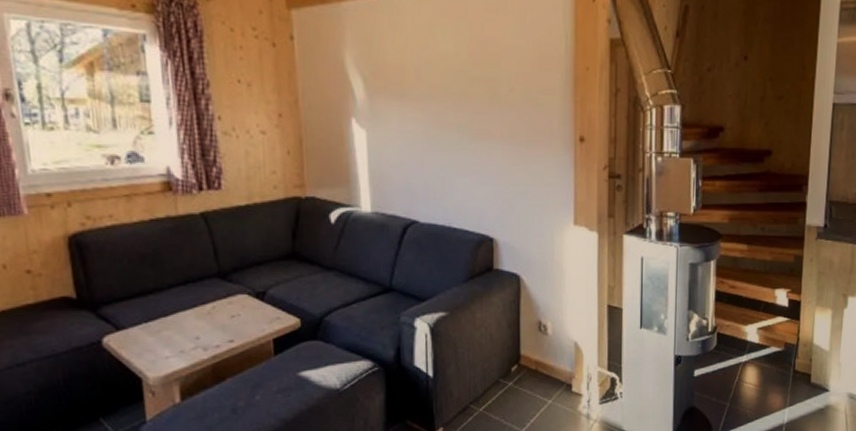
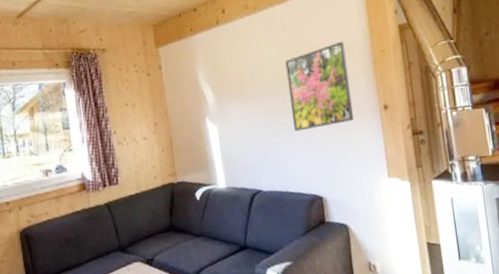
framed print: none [464,46,542,154] -> present [285,41,354,132]

